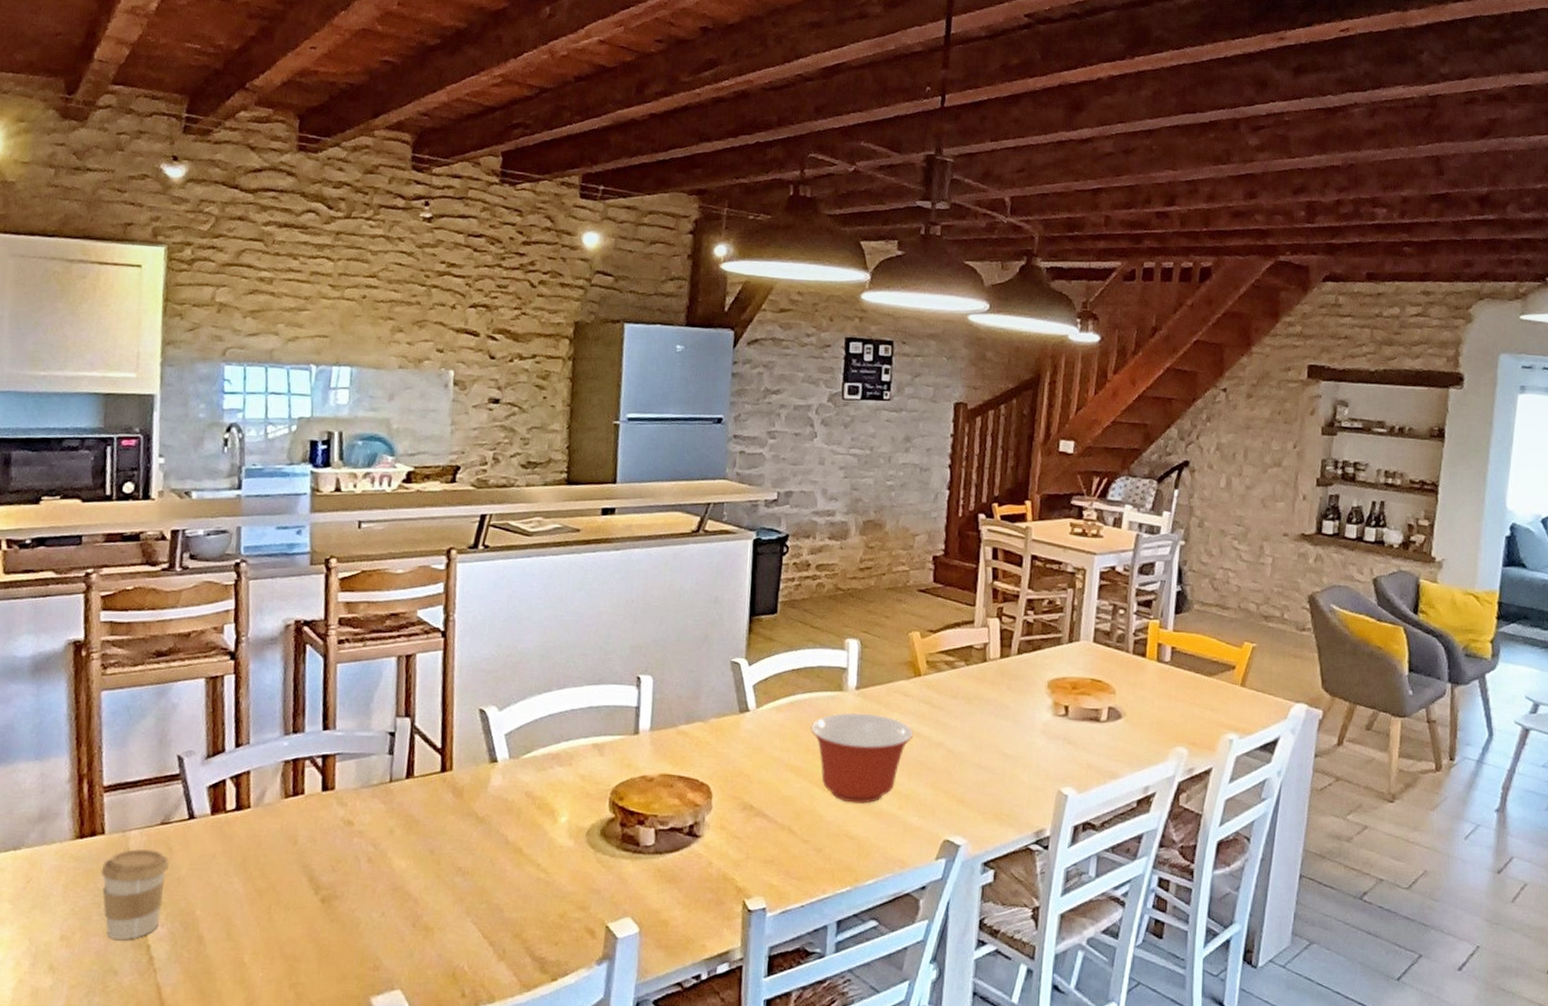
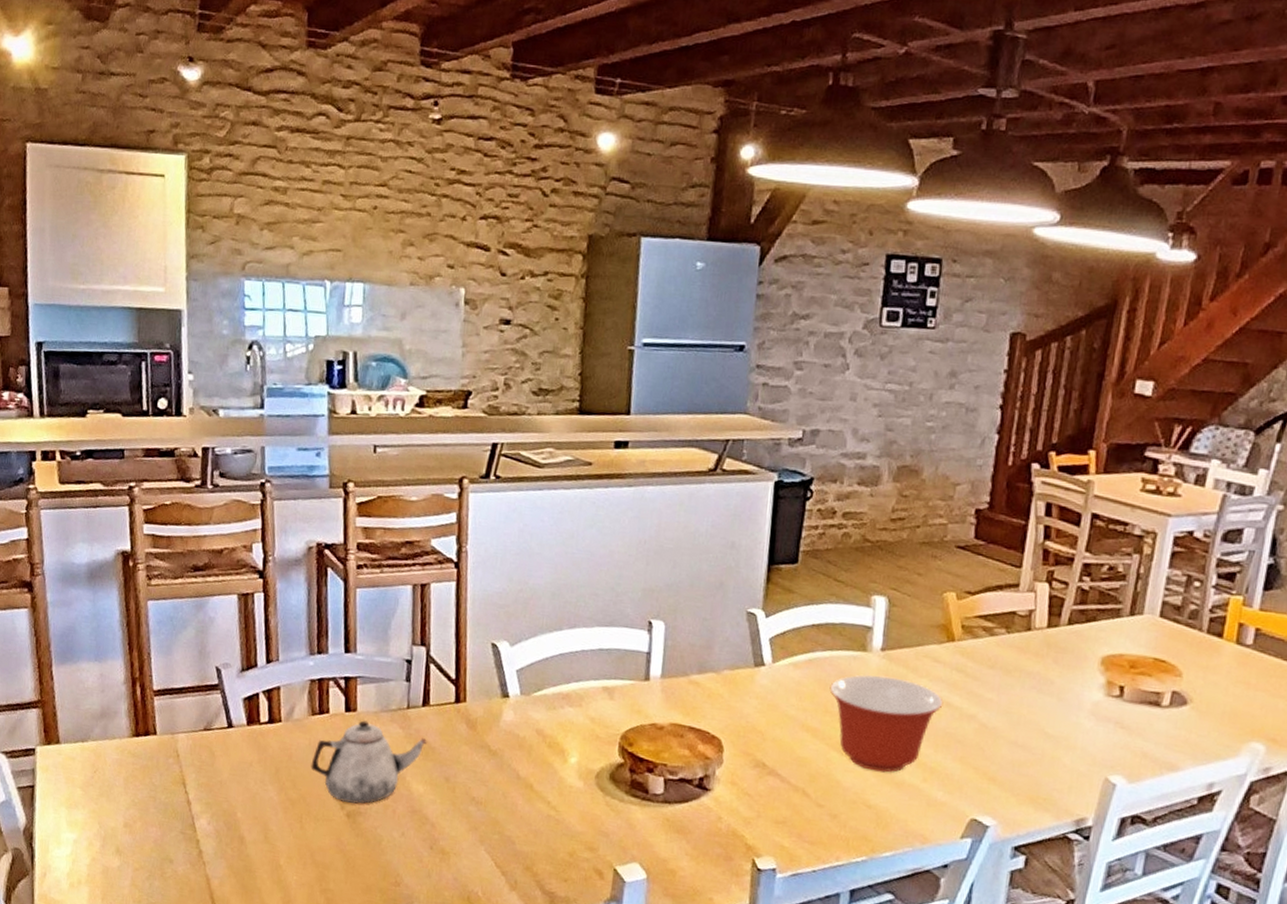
coffee cup: present [100,849,169,941] -> none [154,751,213,833]
teapot: none [282,798,411,887] -> present [310,720,428,804]

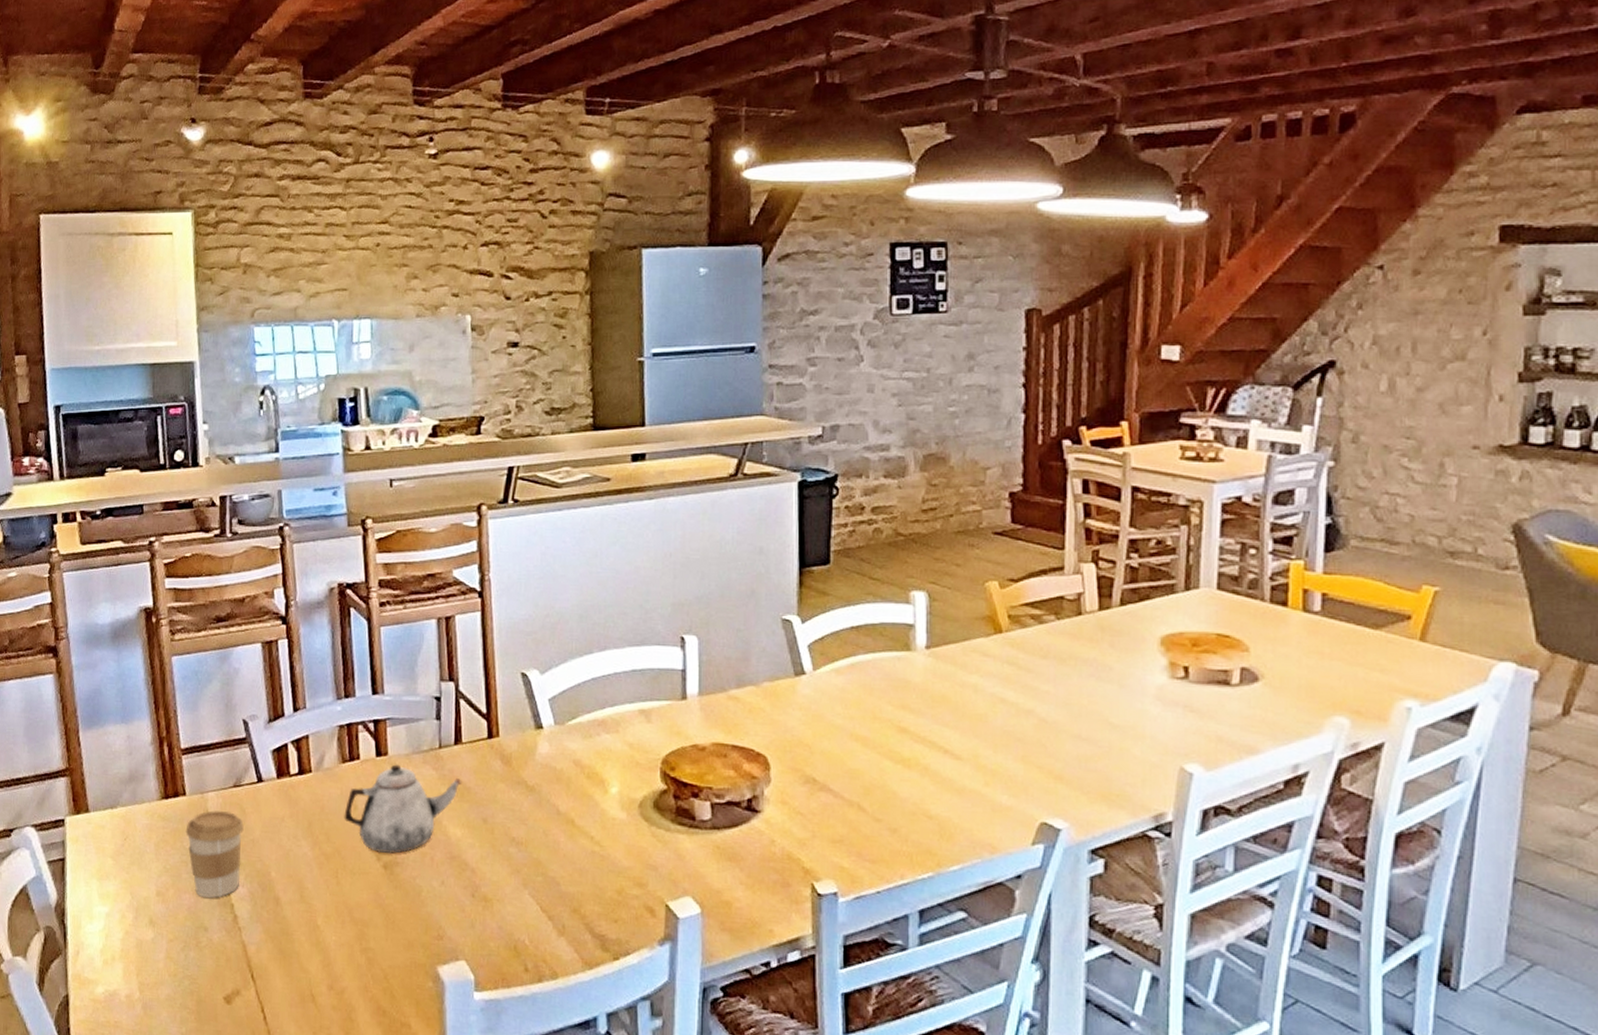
coffee cup: none [154,751,213,833] -> present [185,810,244,898]
mixing bowl: present [829,675,944,773] -> none [876,675,998,779]

